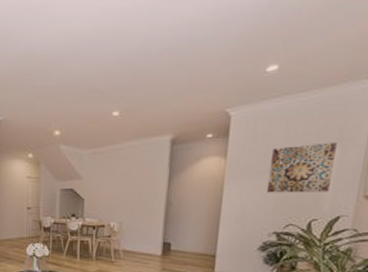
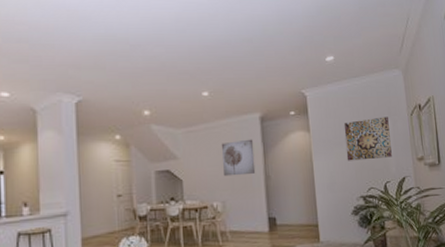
wall art: none [124,163,160,199] -> present [222,139,256,177]

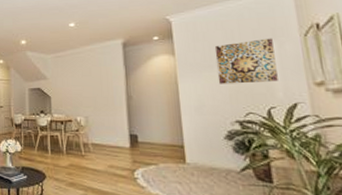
wall art: present [222,139,256,177] -> none [86,62,118,95]

